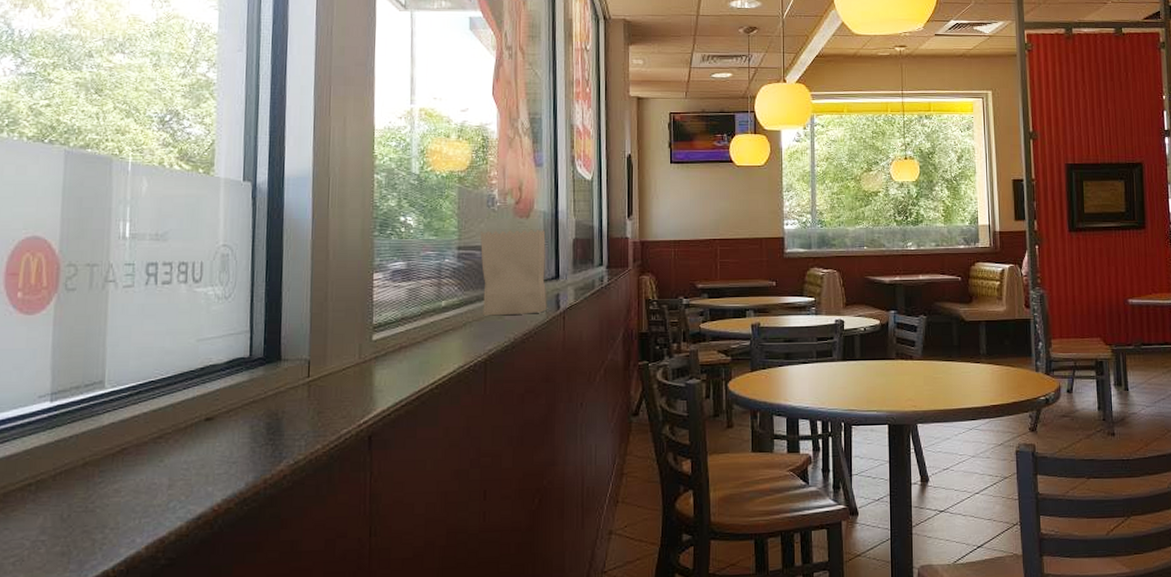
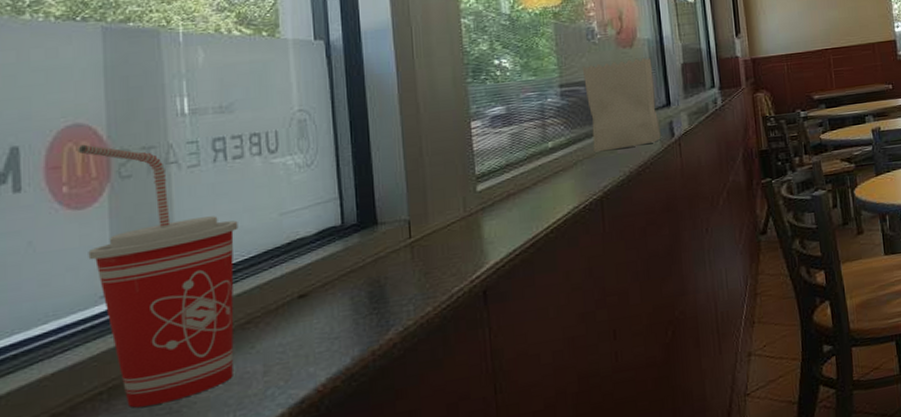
beverage cup: none [32,256,161,502] -> present [77,144,238,408]

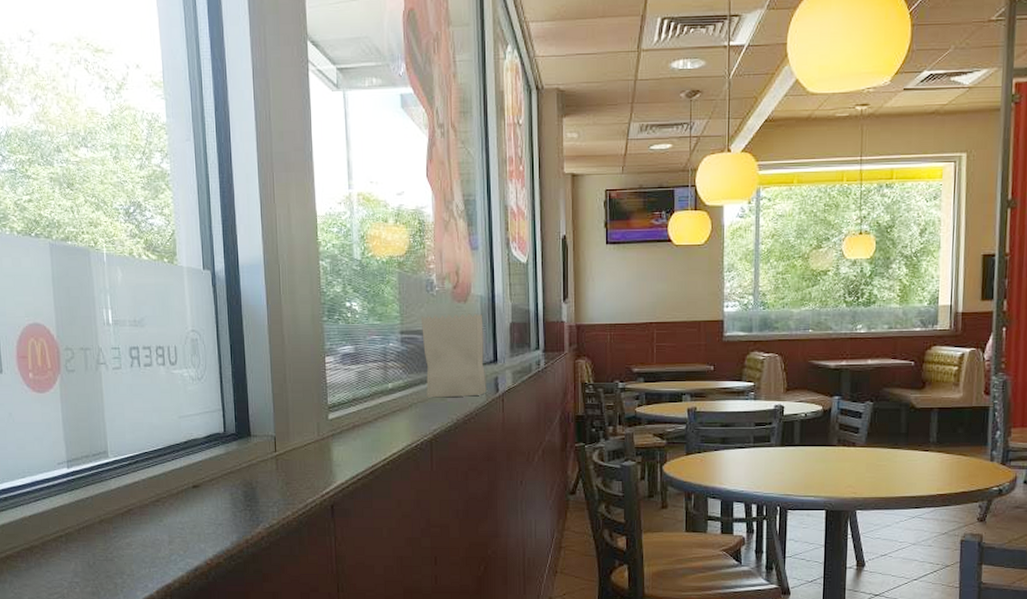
beverage cup: present [77,144,238,408] -> none [37,341,150,552]

